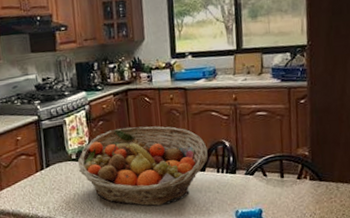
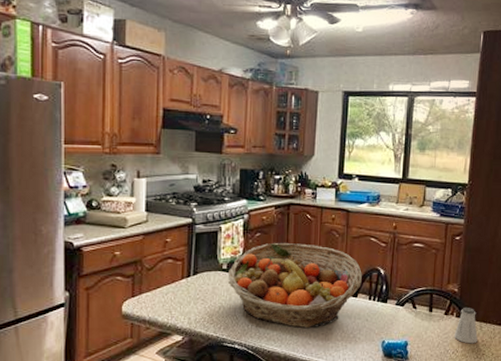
saltshaker: none [309,169,335,206] -> present [454,307,478,344]

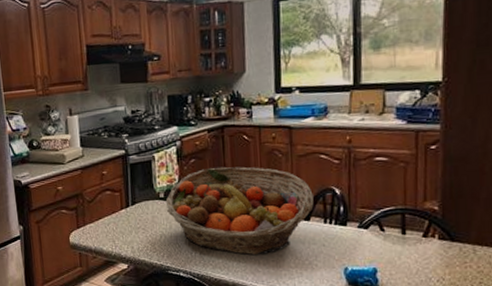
saltshaker: present [454,307,478,344] -> none [438,227,471,271]

